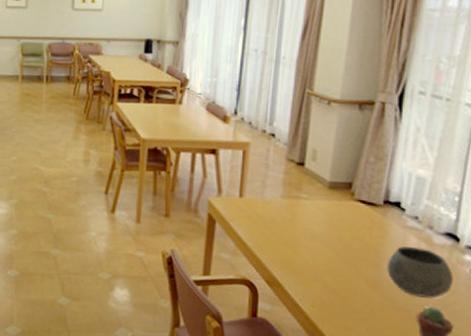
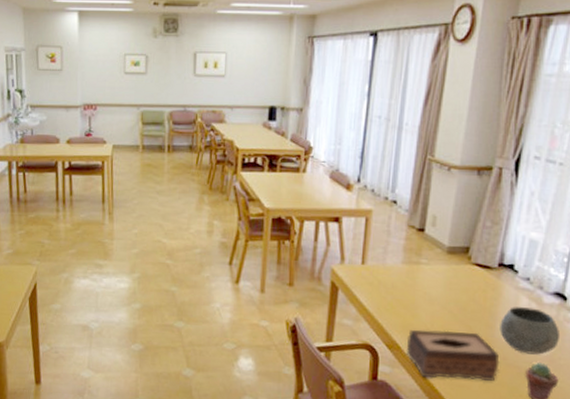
tissue box: none [287,266,388,324] -> present [406,329,500,381]

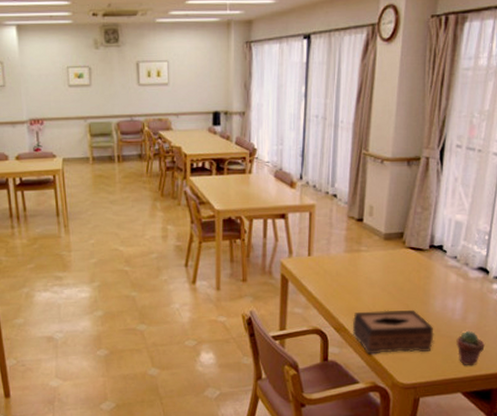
bowl: present [500,307,561,355] -> none [433,283,485,324]

